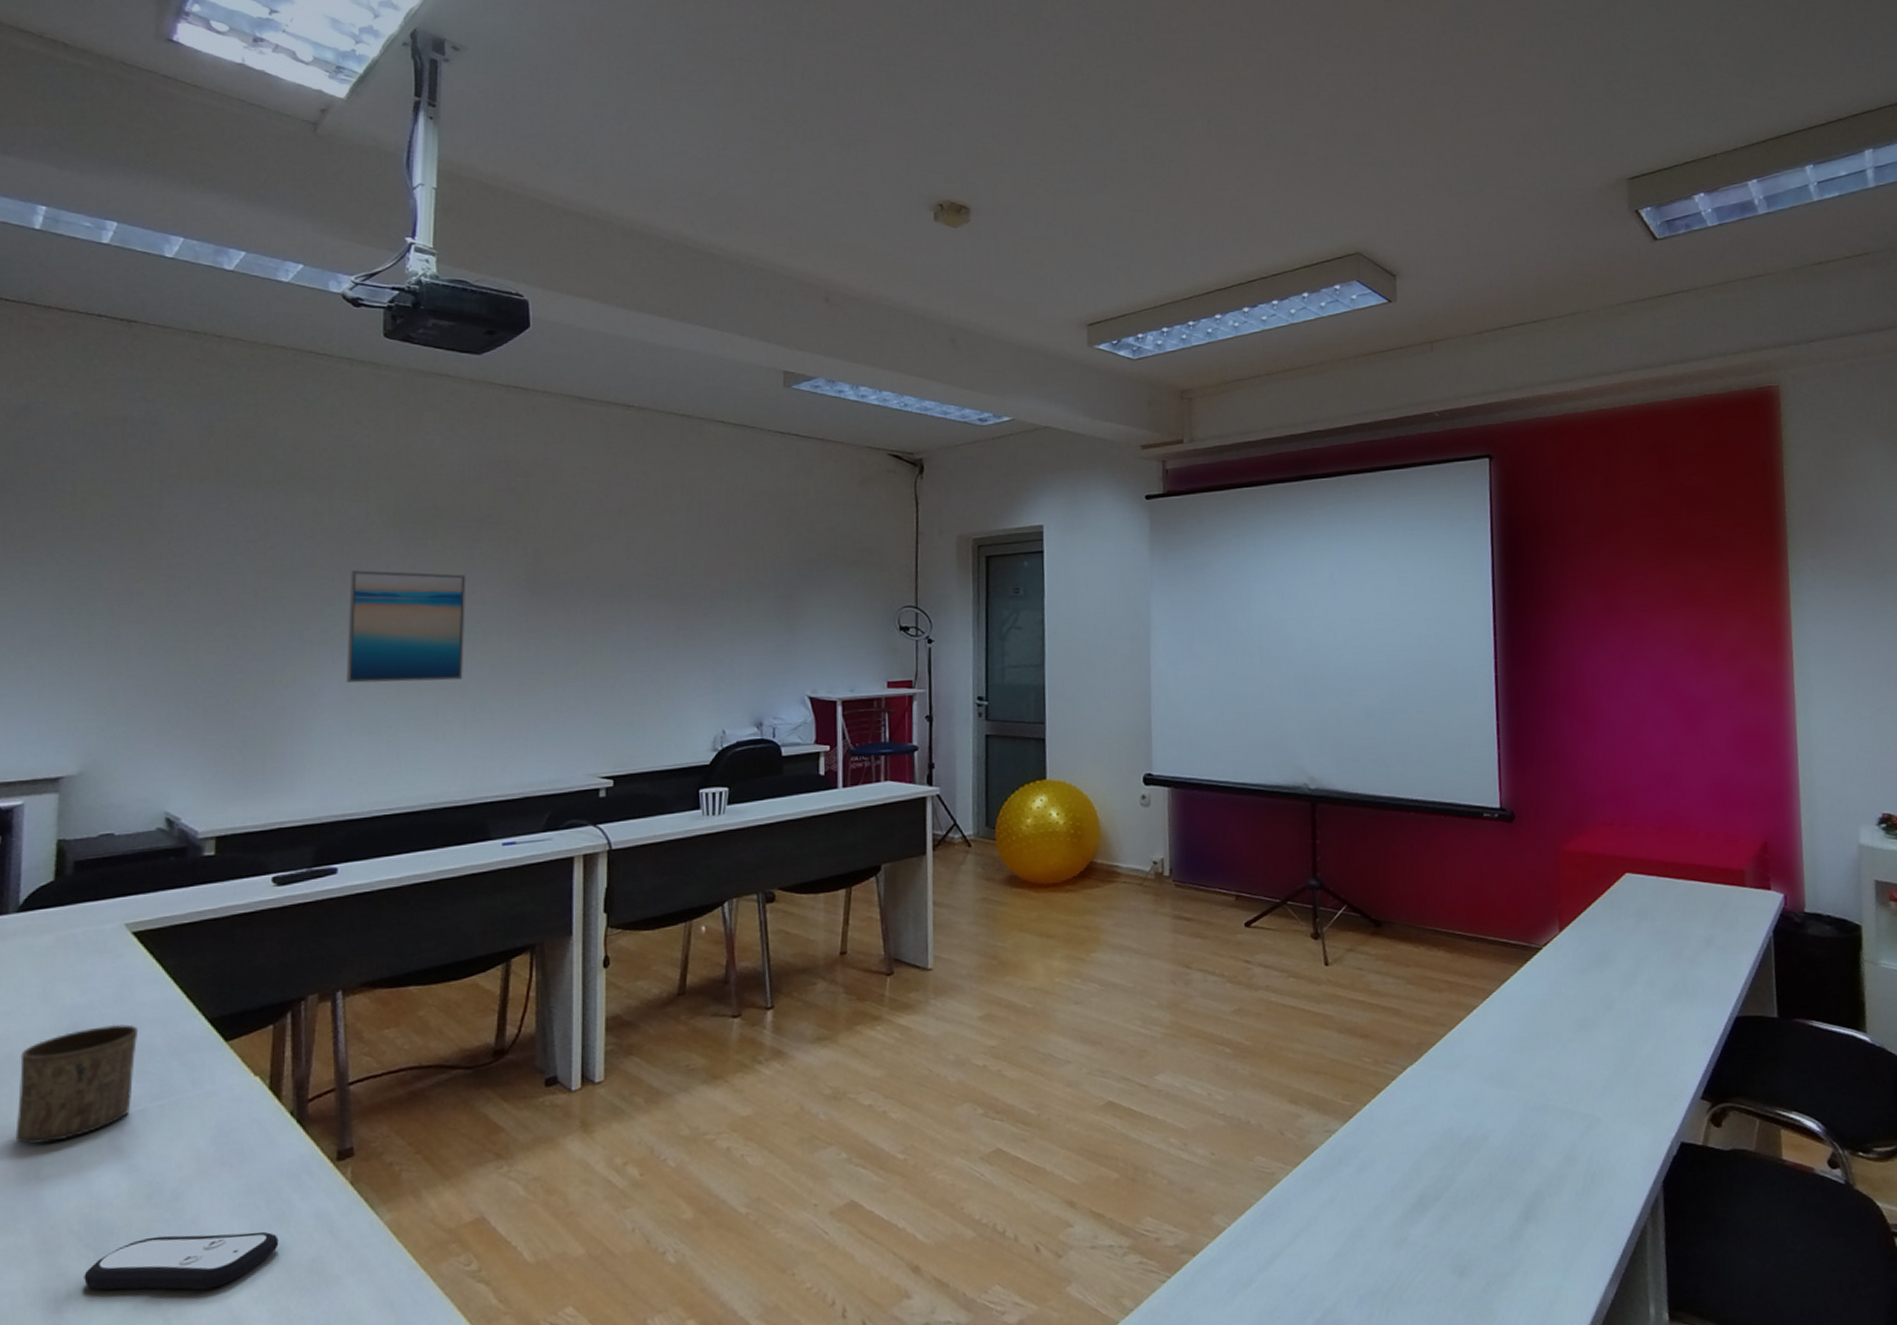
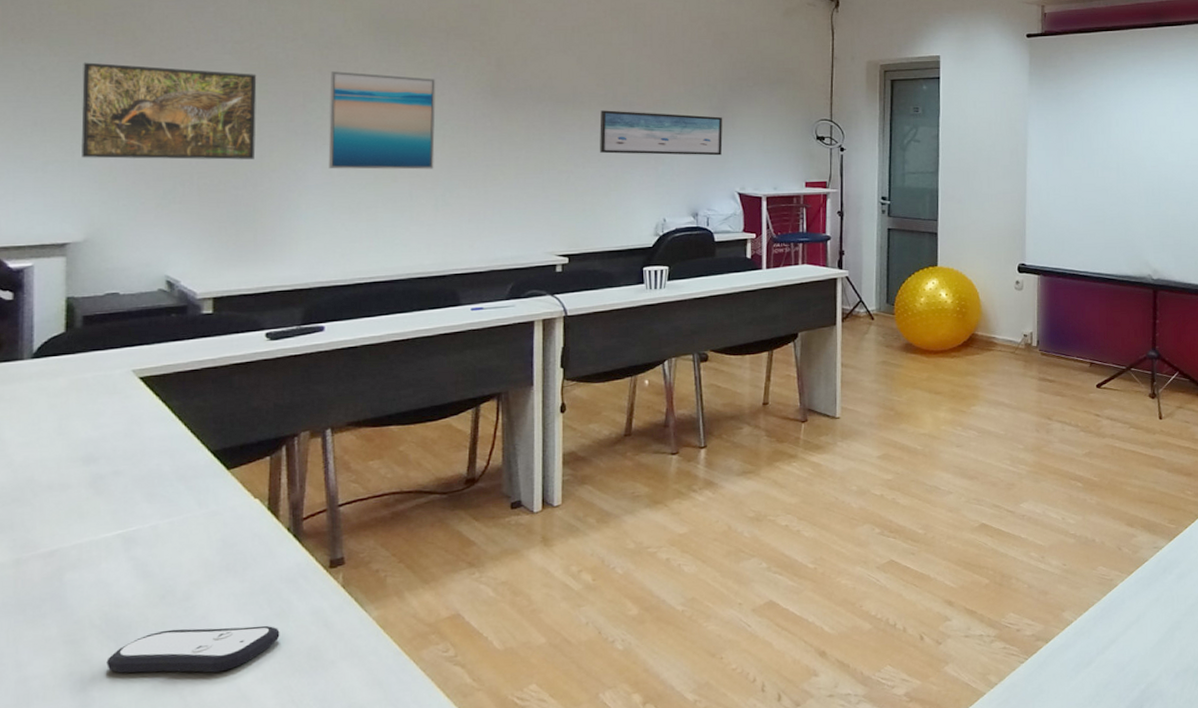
cup: present [15,1024,139,1144] -> none [38,454,148,554]
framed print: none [80,570,271,679] -> present [81,62,257,160]
wall art: none [649,604,791,655] -> present [599,110,723,156]

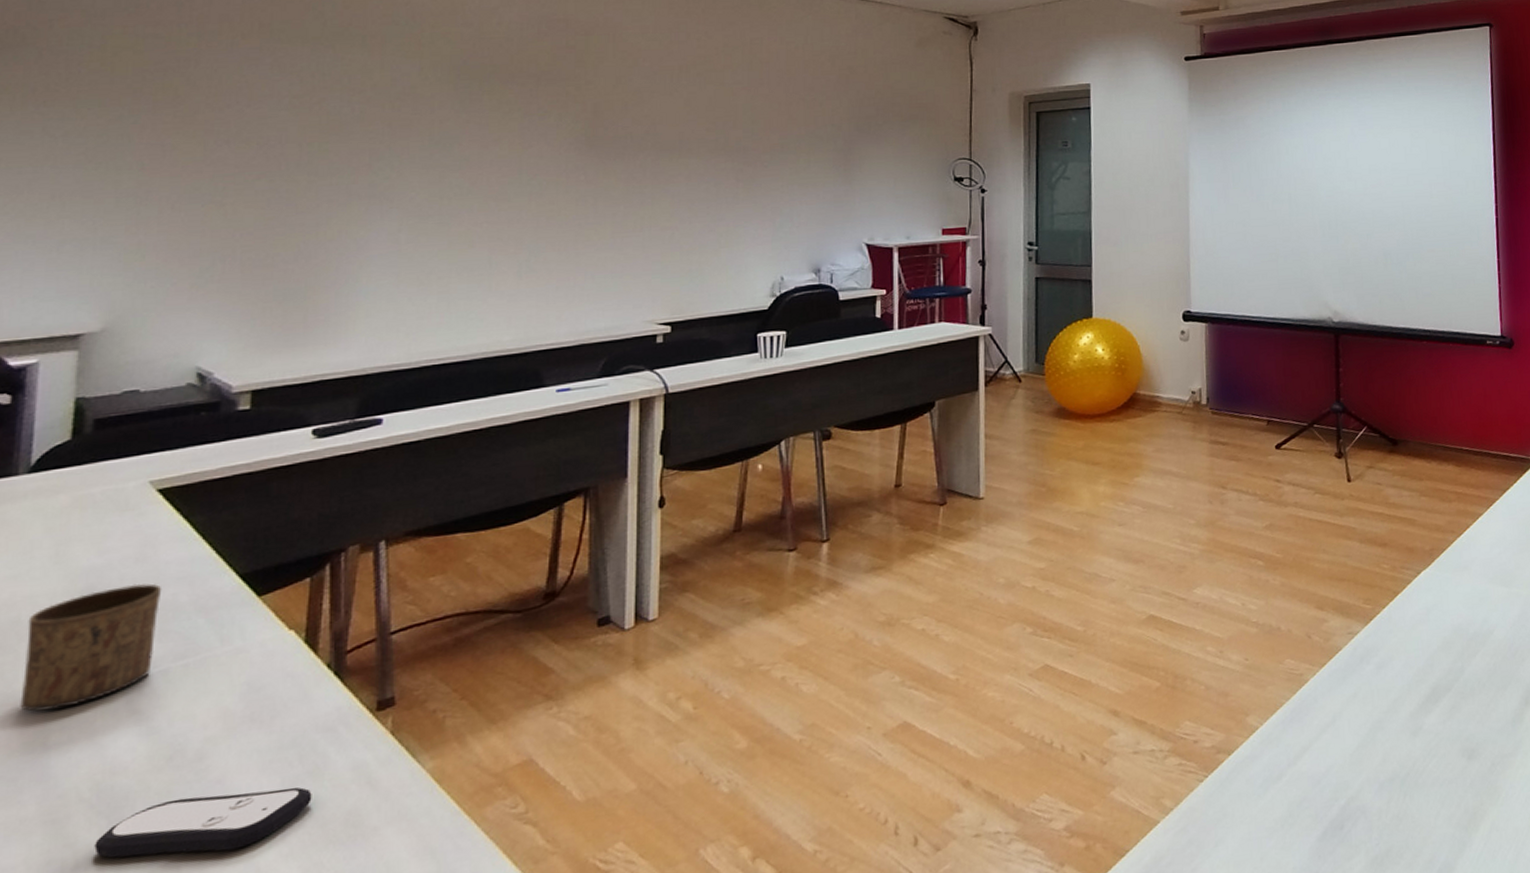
cup: none [38,454,148,554] -> present [20,583,162,712]
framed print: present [81,62,257,160] -> none [105,125,316,235]
wall art: present [328,71,436,170] -> none [395,125,523,236]
wall art: present [599,110,723,156] -> none [709,157,849,206]

